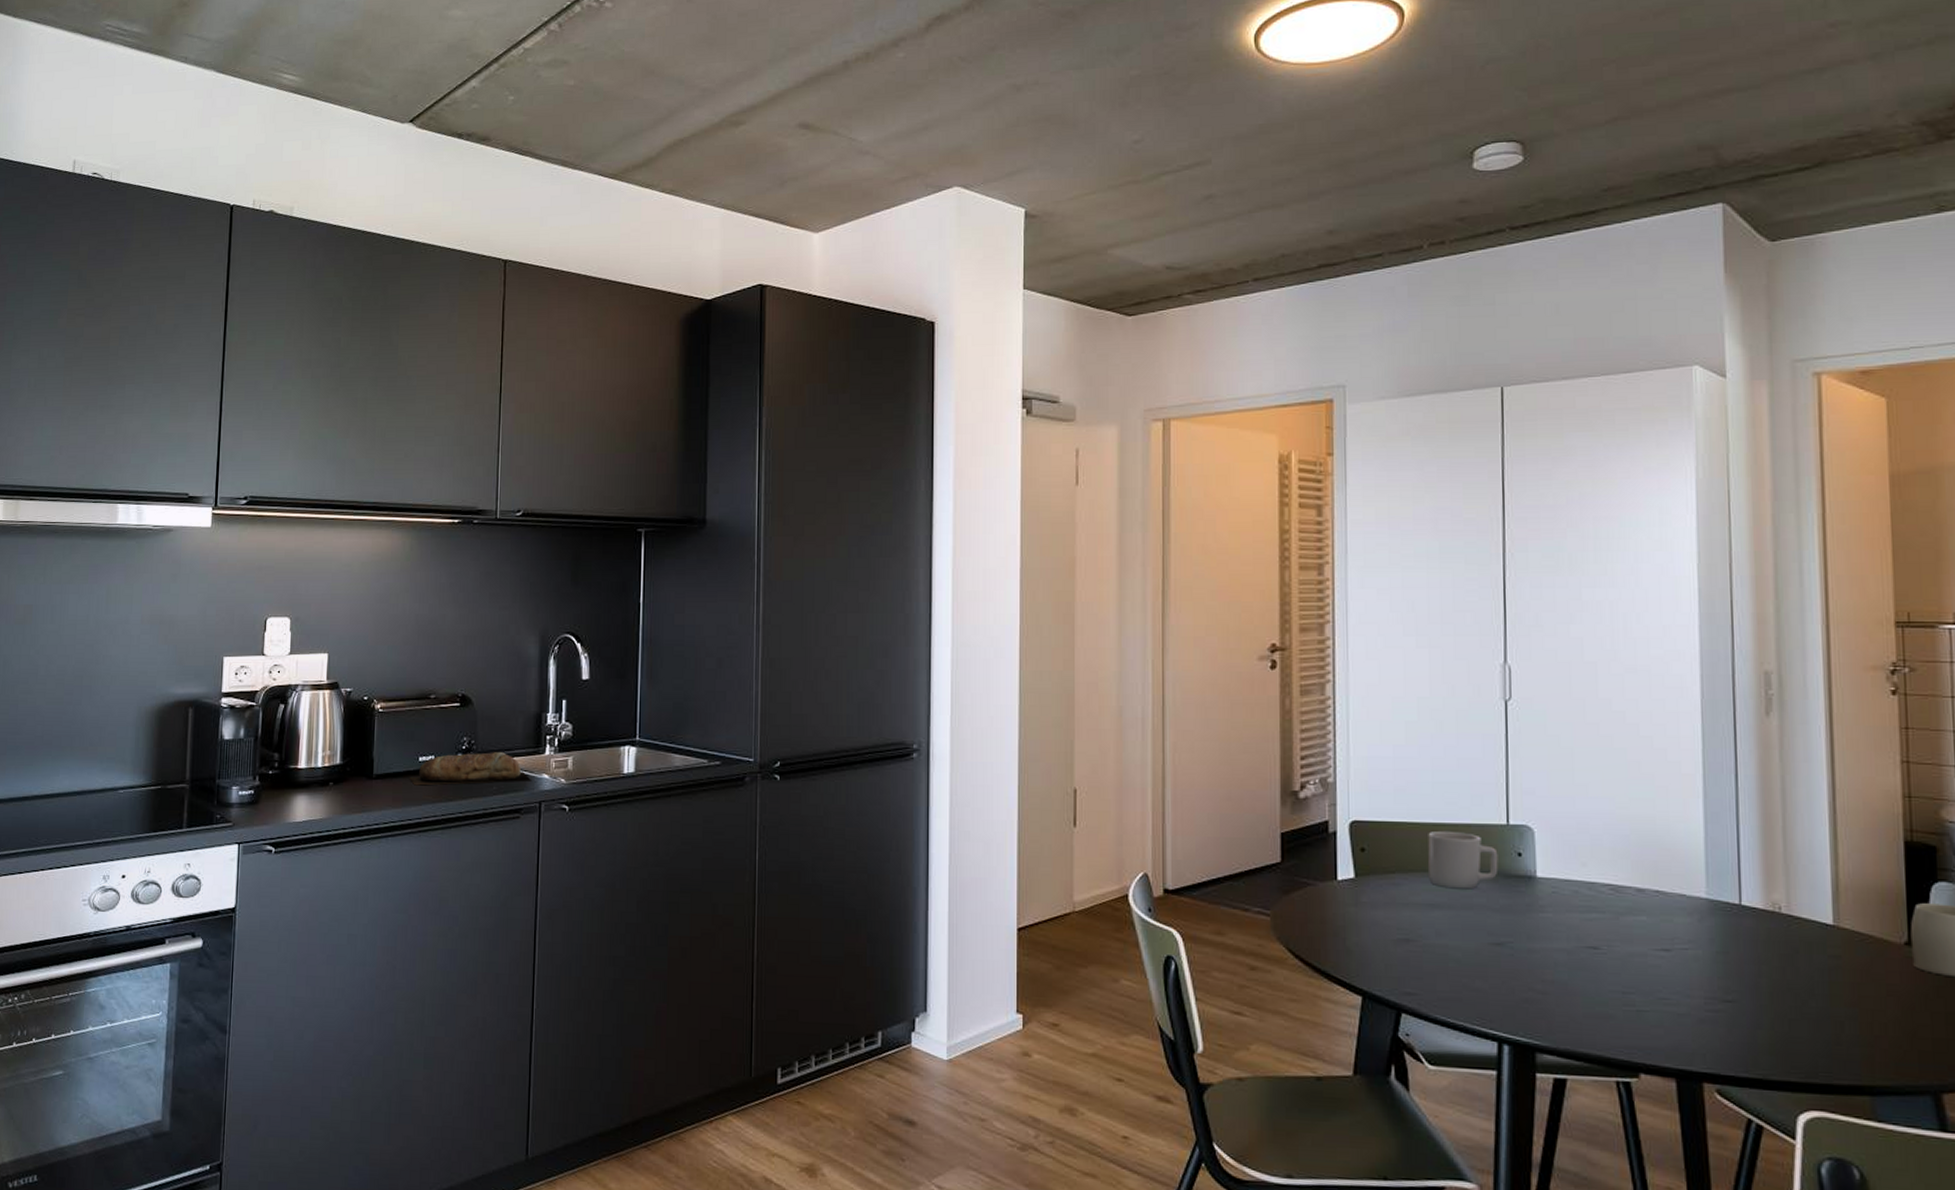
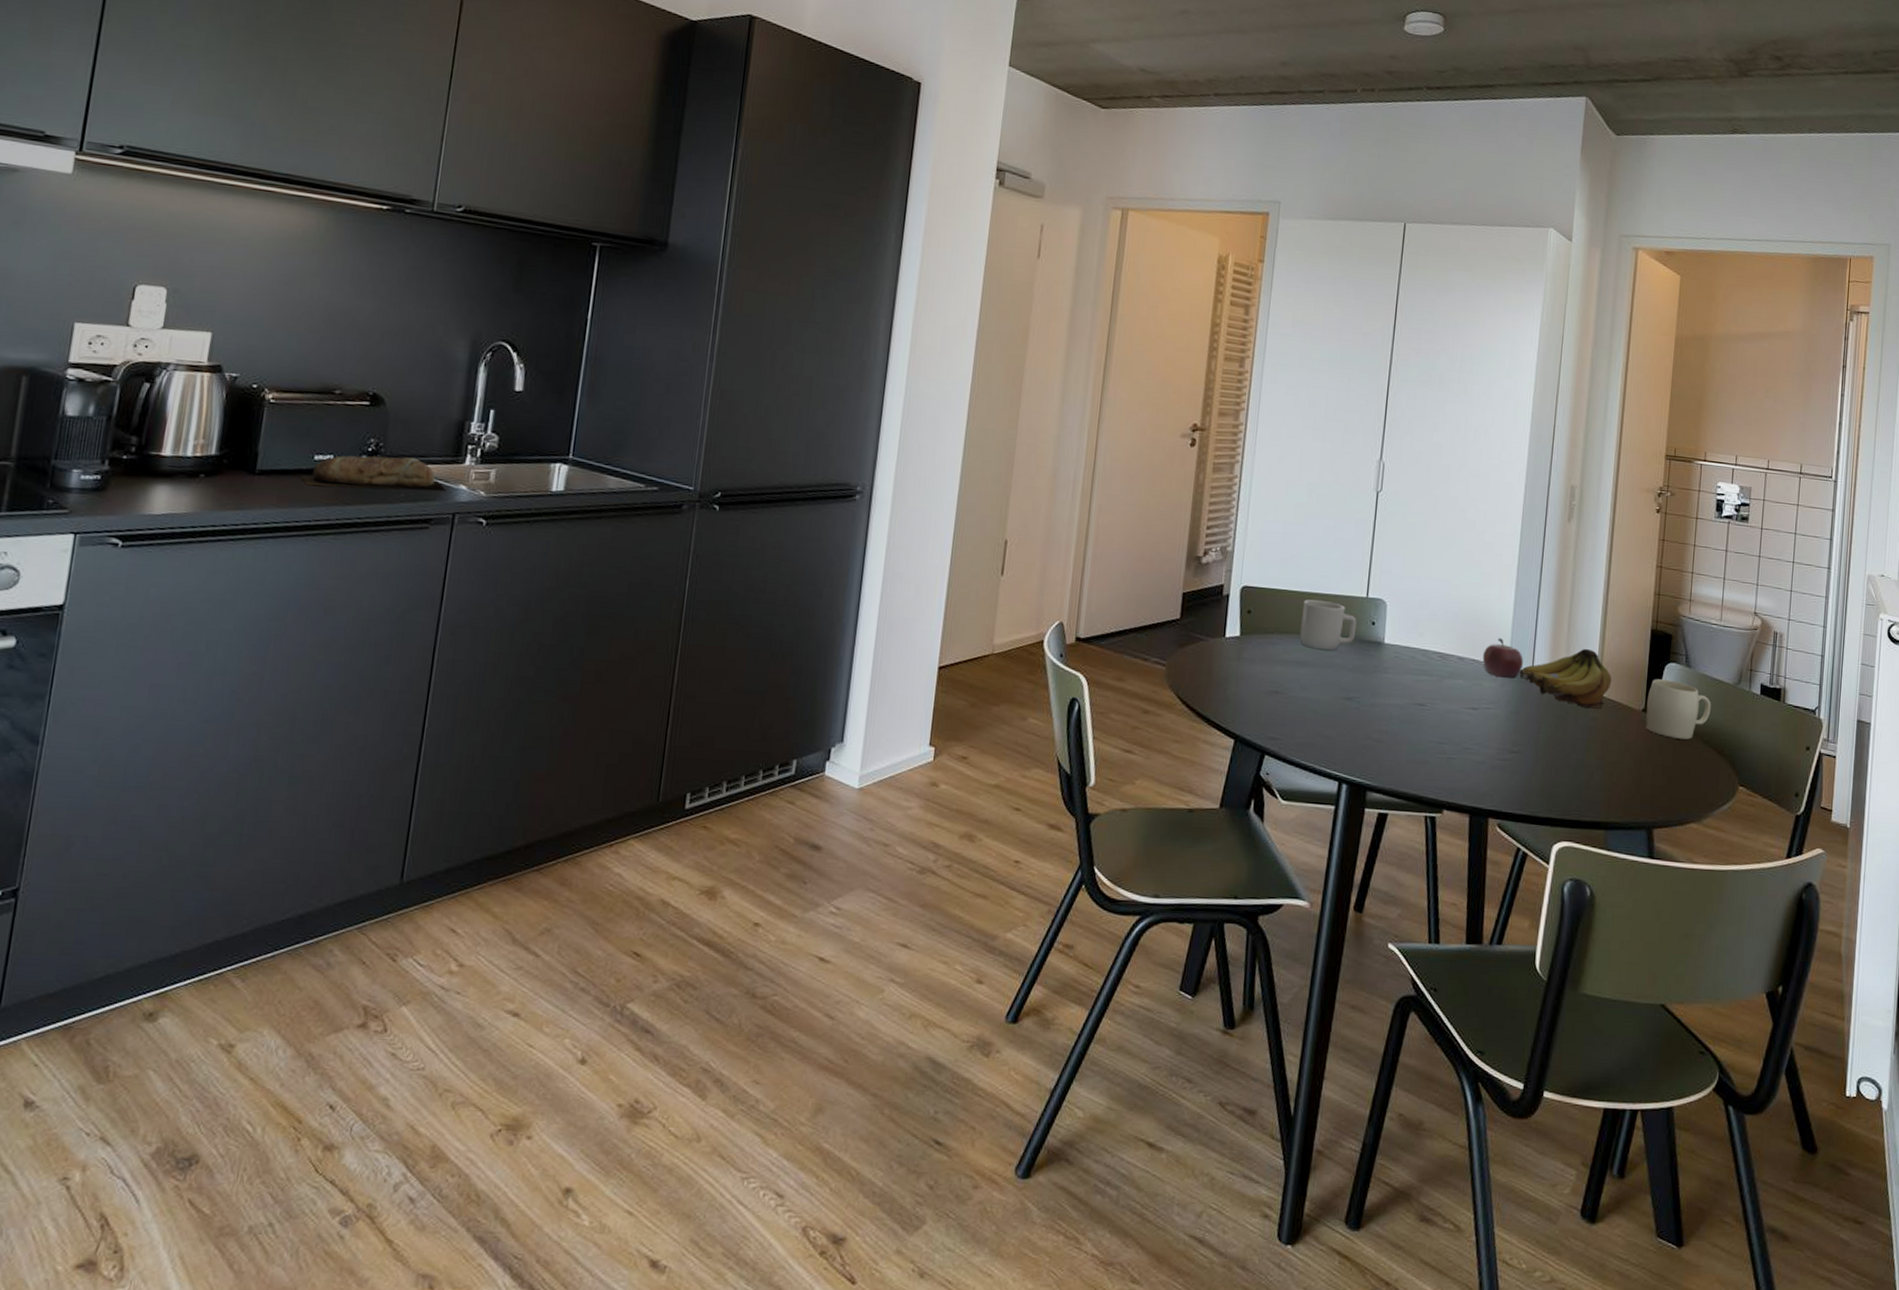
fruit: none [1669,863,1727,913] -> present [1482,638,1524,679]
fruit: none [1722,869,1855,946] -> present [1519,648,1612,710]

